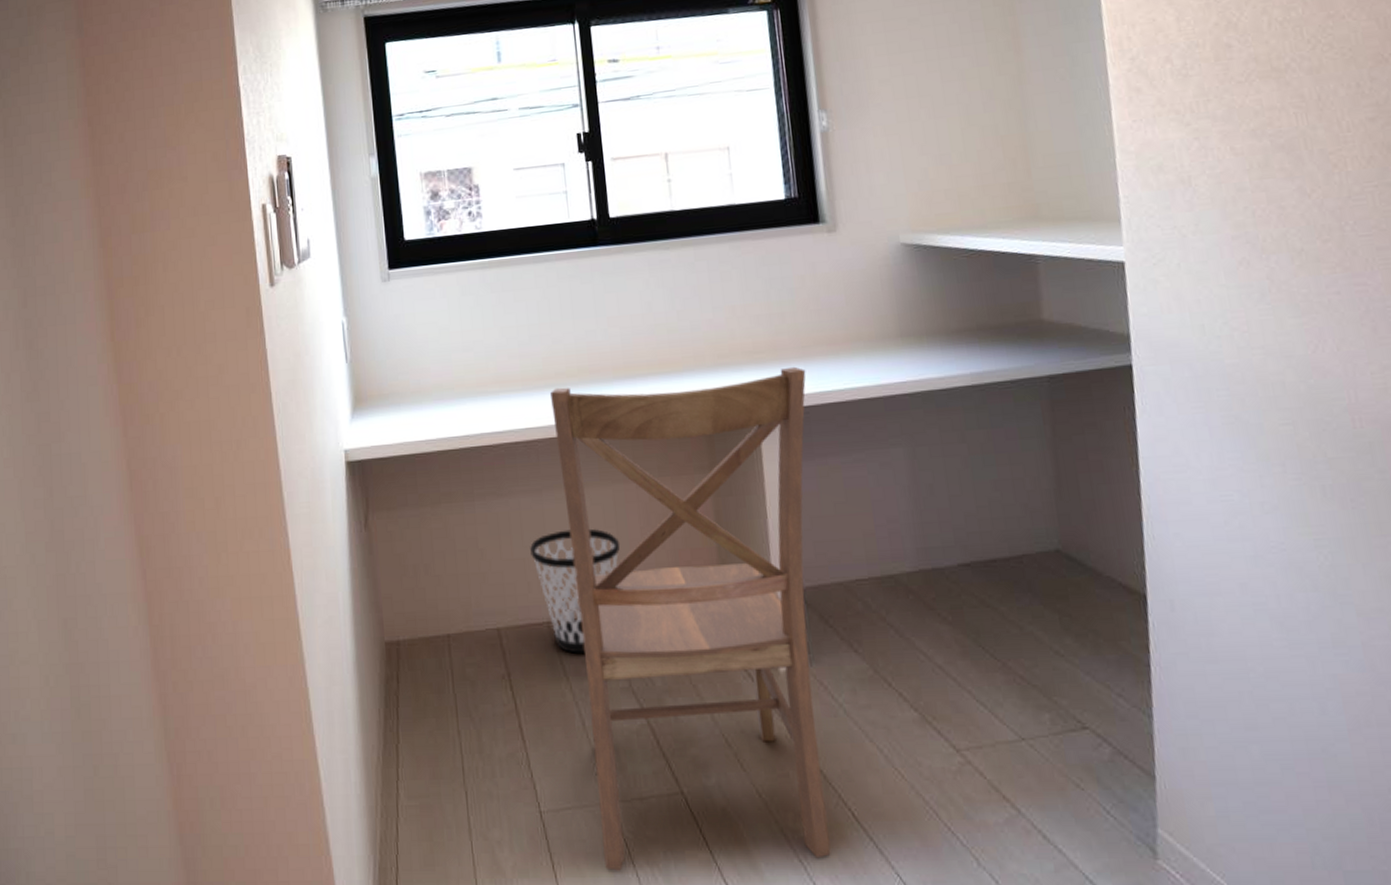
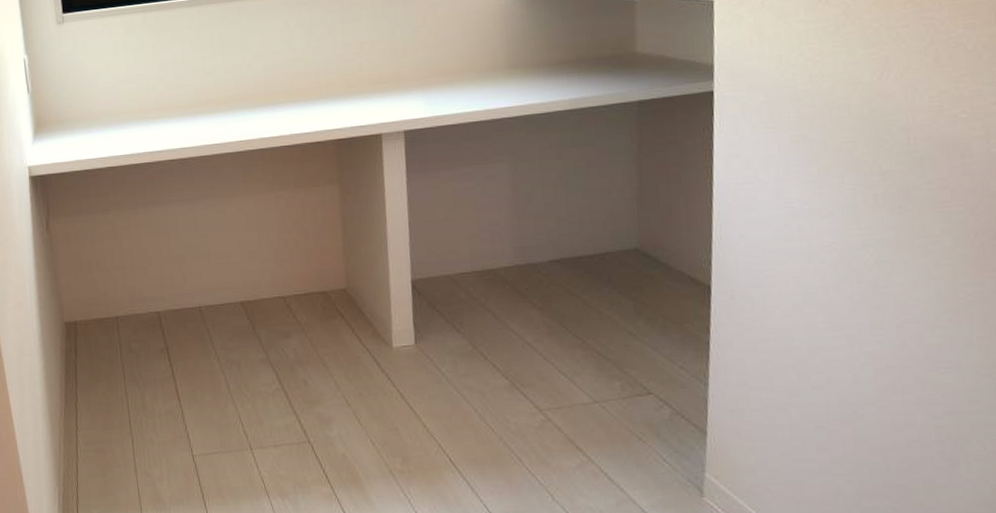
wastebasket: present [530,528,621,654] -> none [185,231,261,332]
chair: present [550,366,831,871] -> none [202,94,431,501]

